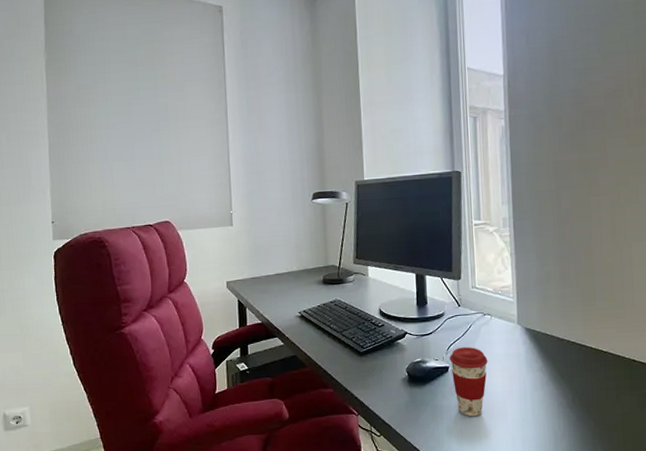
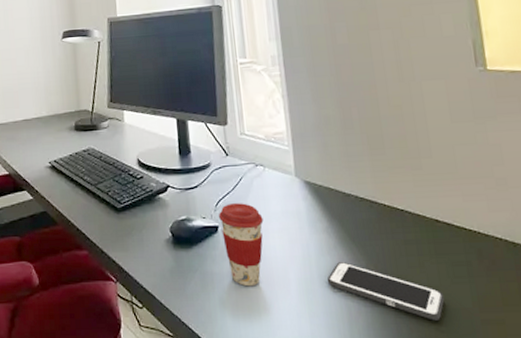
cell phone: none [539,395,634,441] -> present [327,262,445,321]

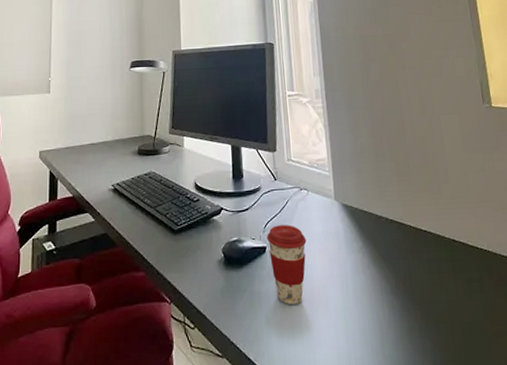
cell phone: present [327,262,445,321] -> none [362,280,462,334]

